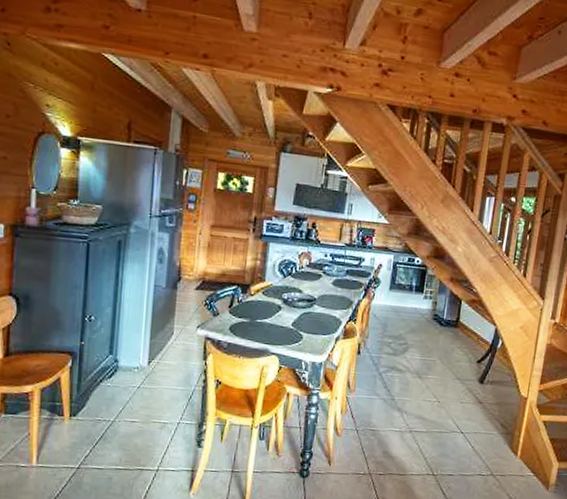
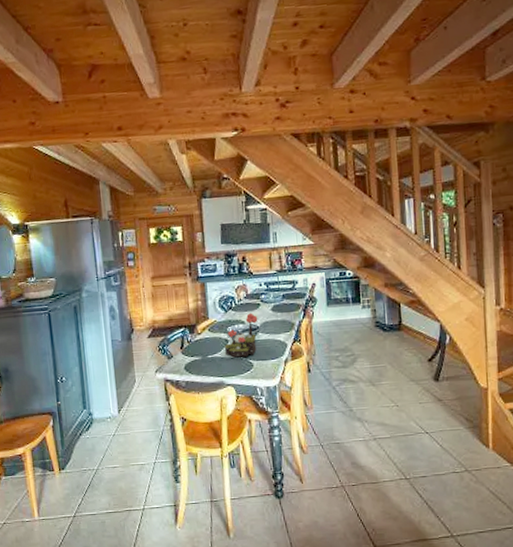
plant: none [275,282,317,328] -> present [224,313,258,357]

